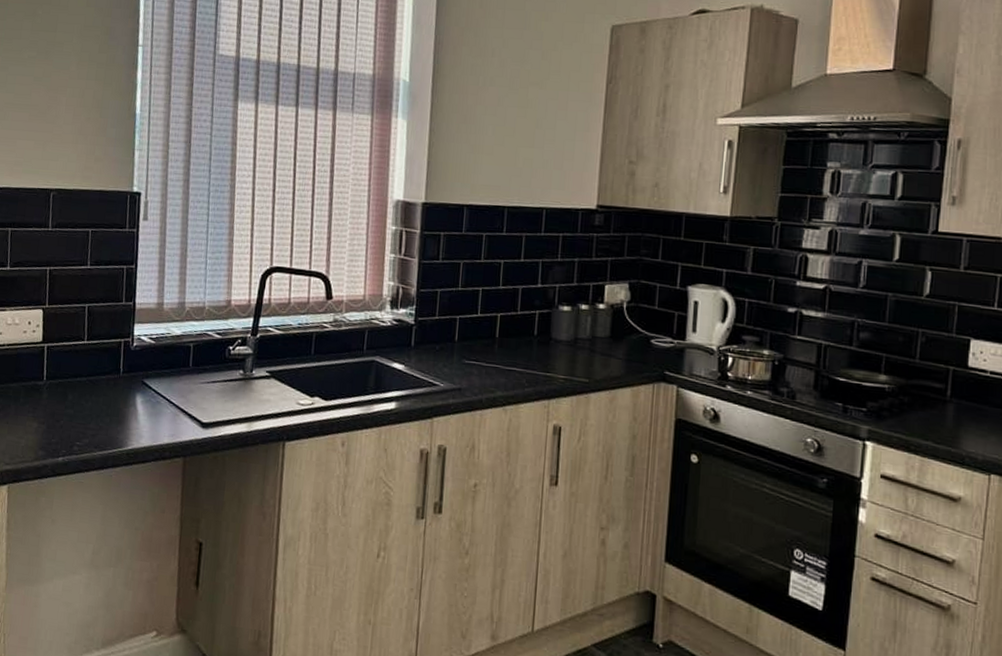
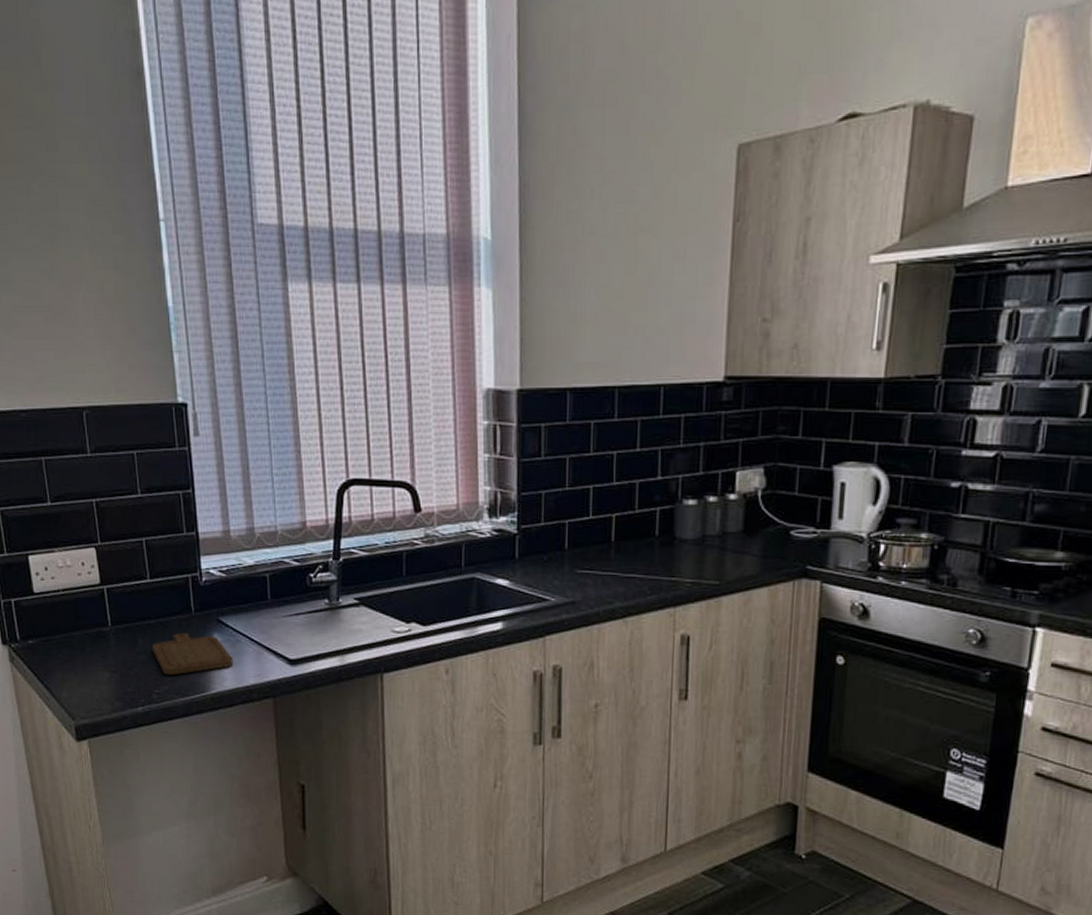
chopping board: none [80,391,152,430] -> present [152,633,233,675]

